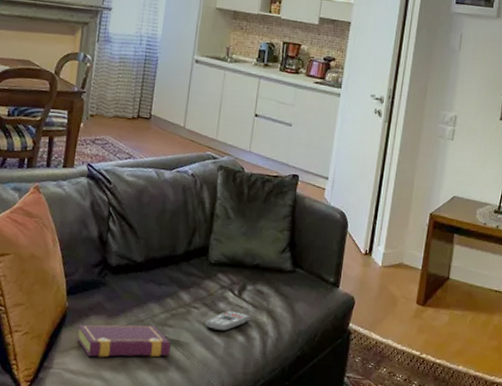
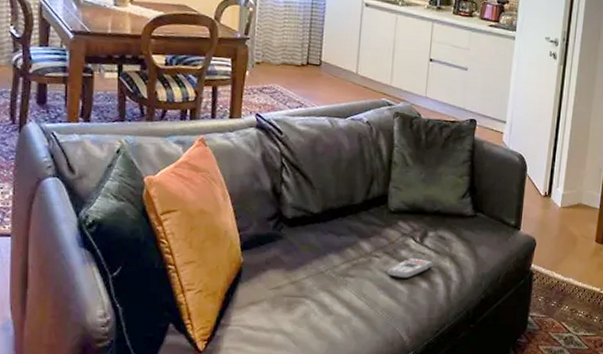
book: present [76,324,171,358] -> none [254,276,353,312]

